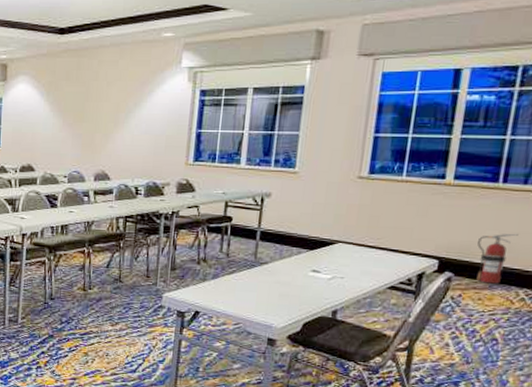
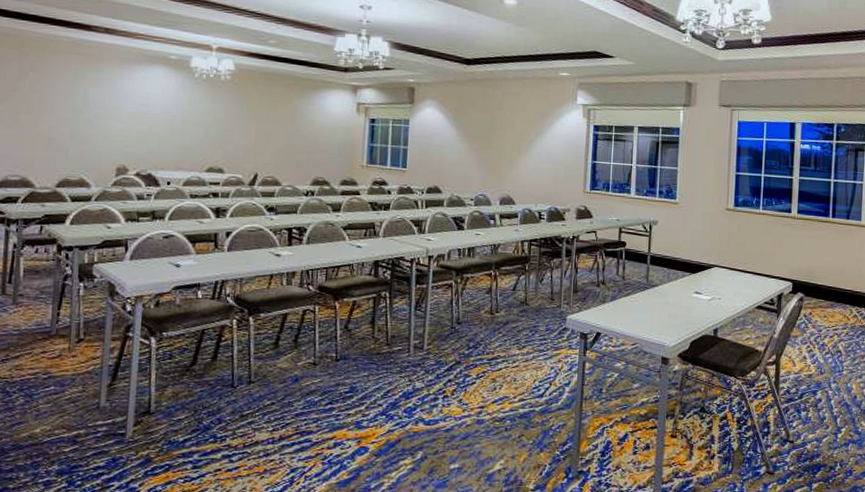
fire extinguisher: present [476,233,519,284] -> none [819,259,847,303]

